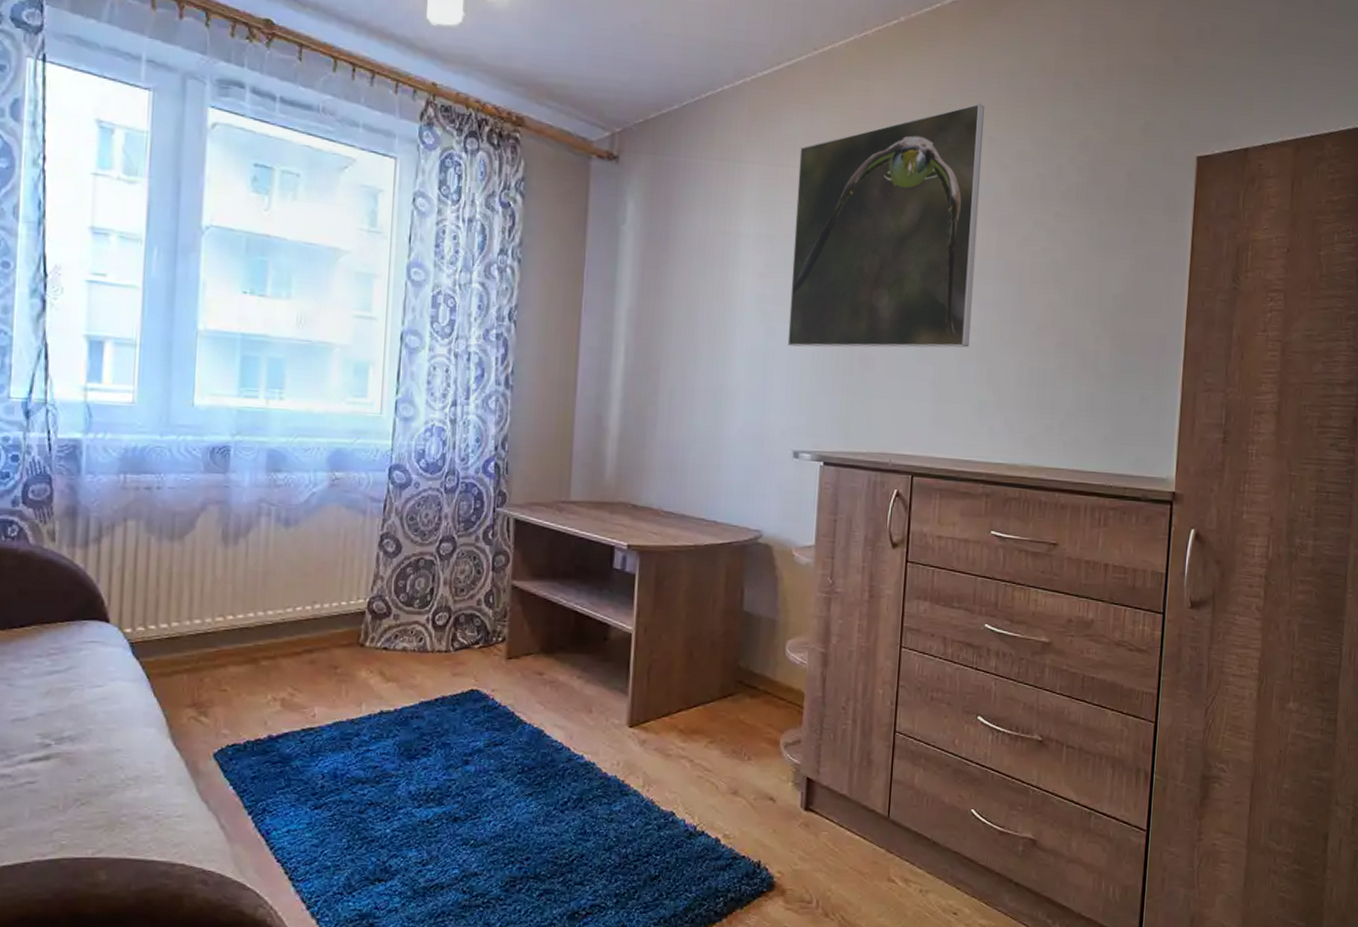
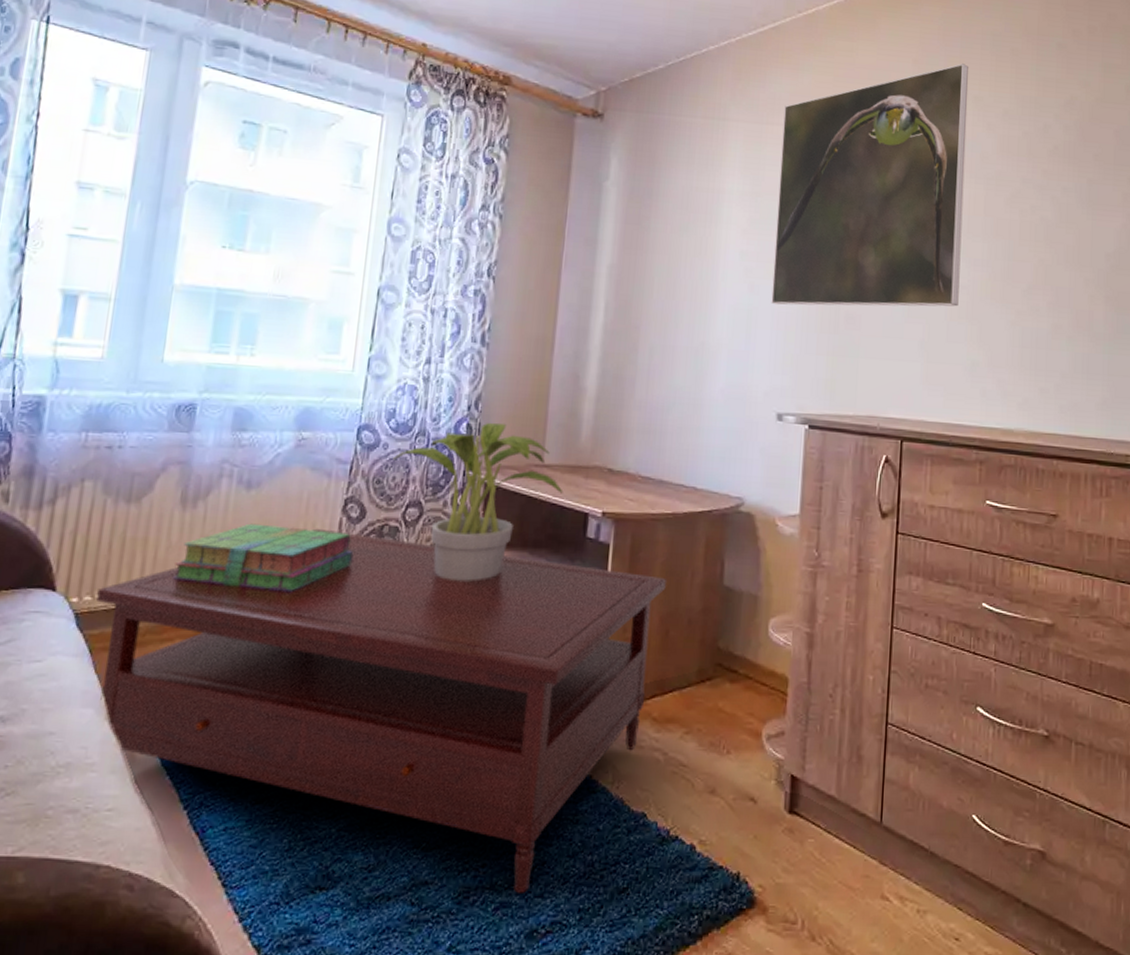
coffee table: none [149,562,690,881] -> present [96,528,666,893]
stack of books: none [221,558,392,622] -> present [173,523,354,593]
potted plant: none [425,462,590,610] -> present [393,423,563,581]

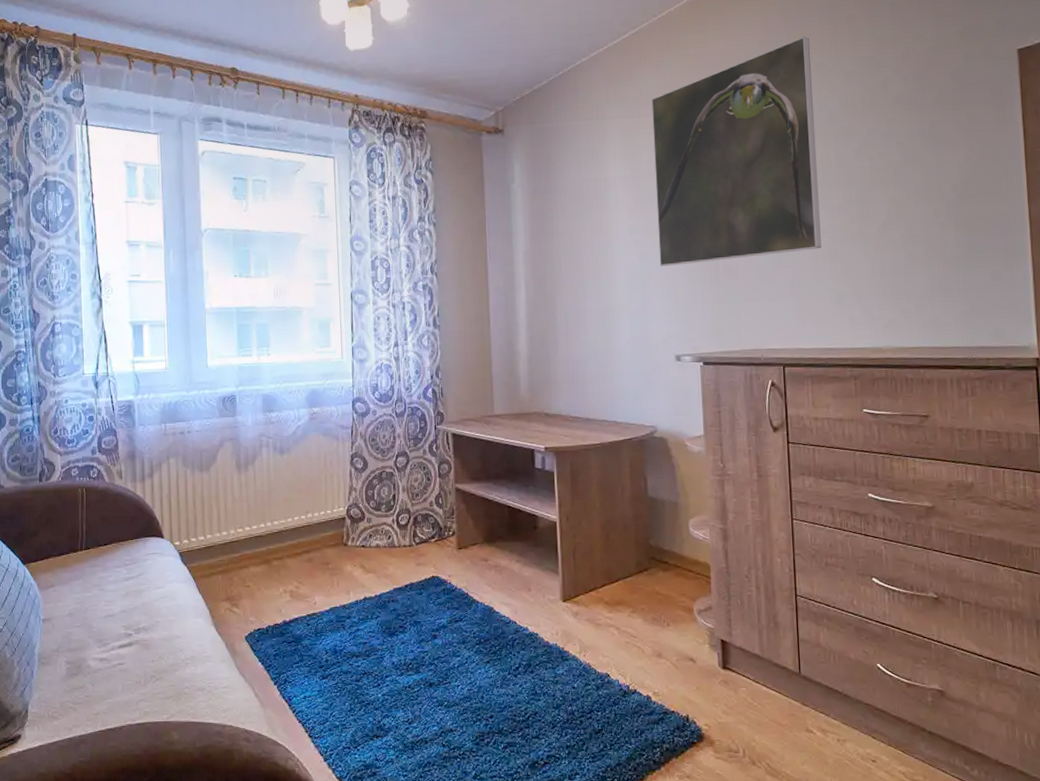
coffee table: present [96,528,666,893] -> none [191,478,602,736]
stack of books: present [173,523,354,593] -> none [240,479,364,527]
potted plant: present [393,423,563,581] -> none [381,387,513,509]

